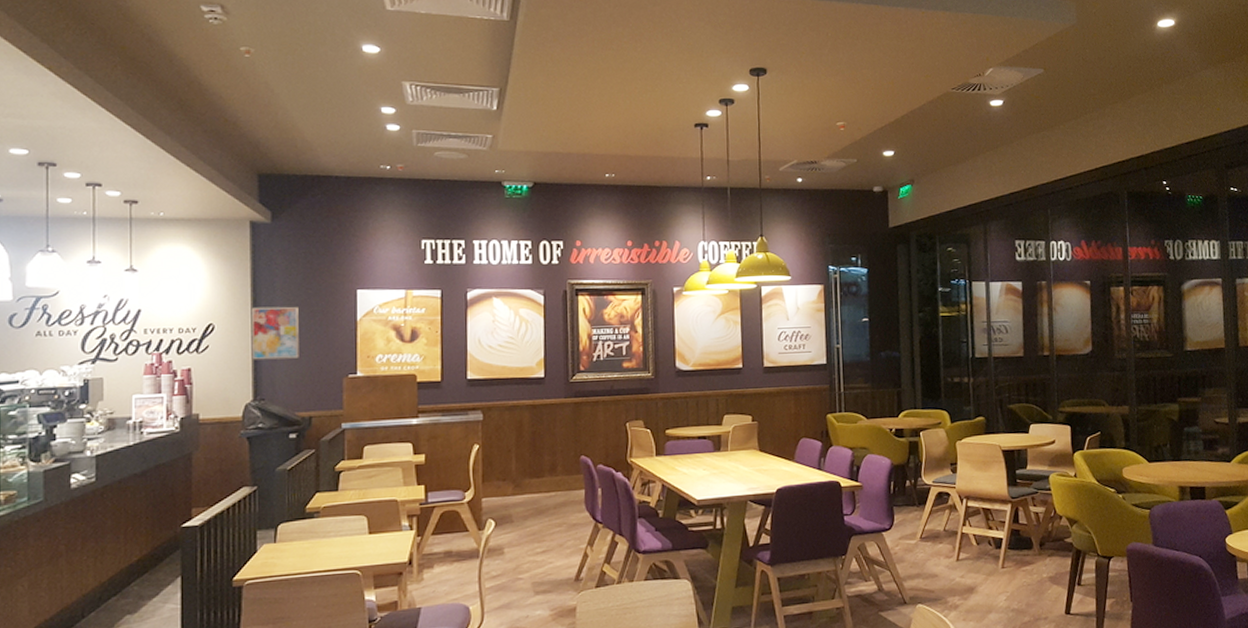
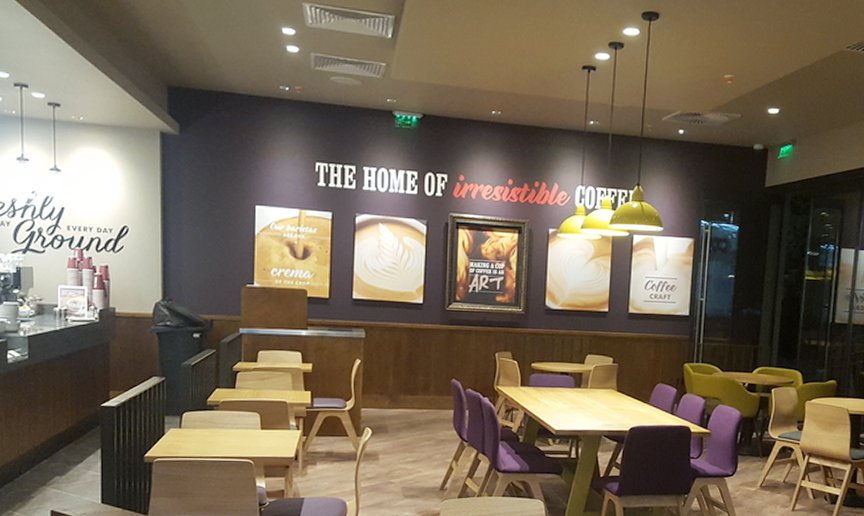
wall art: present [251,306,299,360] -> none [161,214,203,265]

